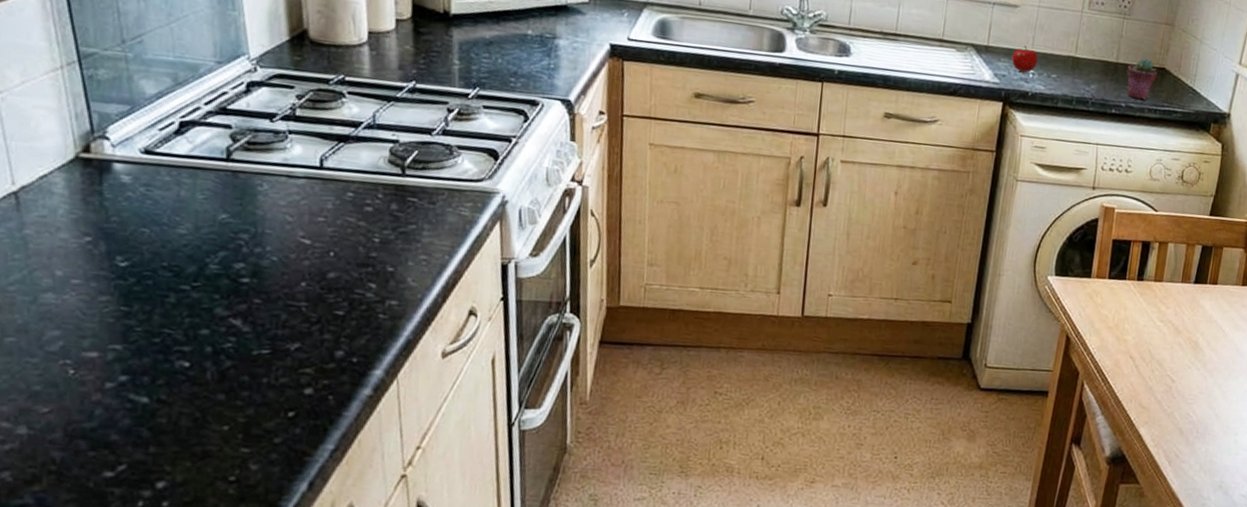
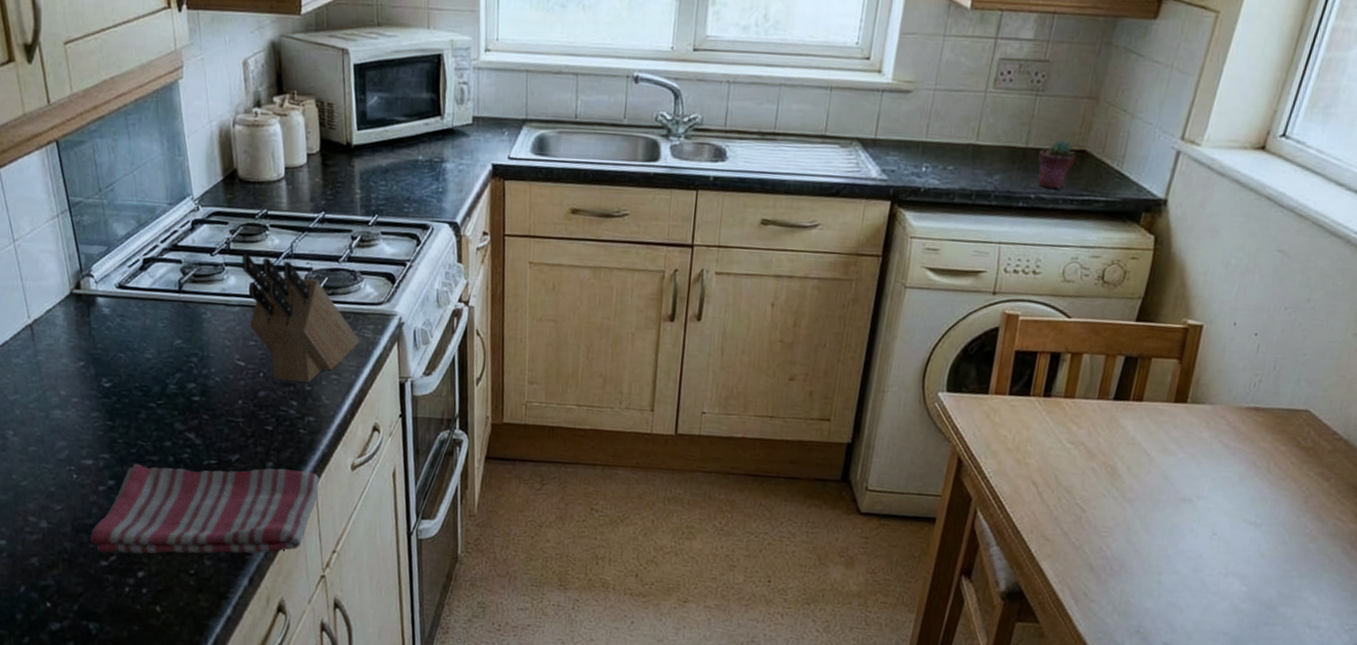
dish towel: none [89,355,403,462] -> present [90,463,320,554]
knife block: none [310,121,455,263] -> present [241,253,360,383]
apple: present [1011,45,1038,73] -> none [902,135,932,166]

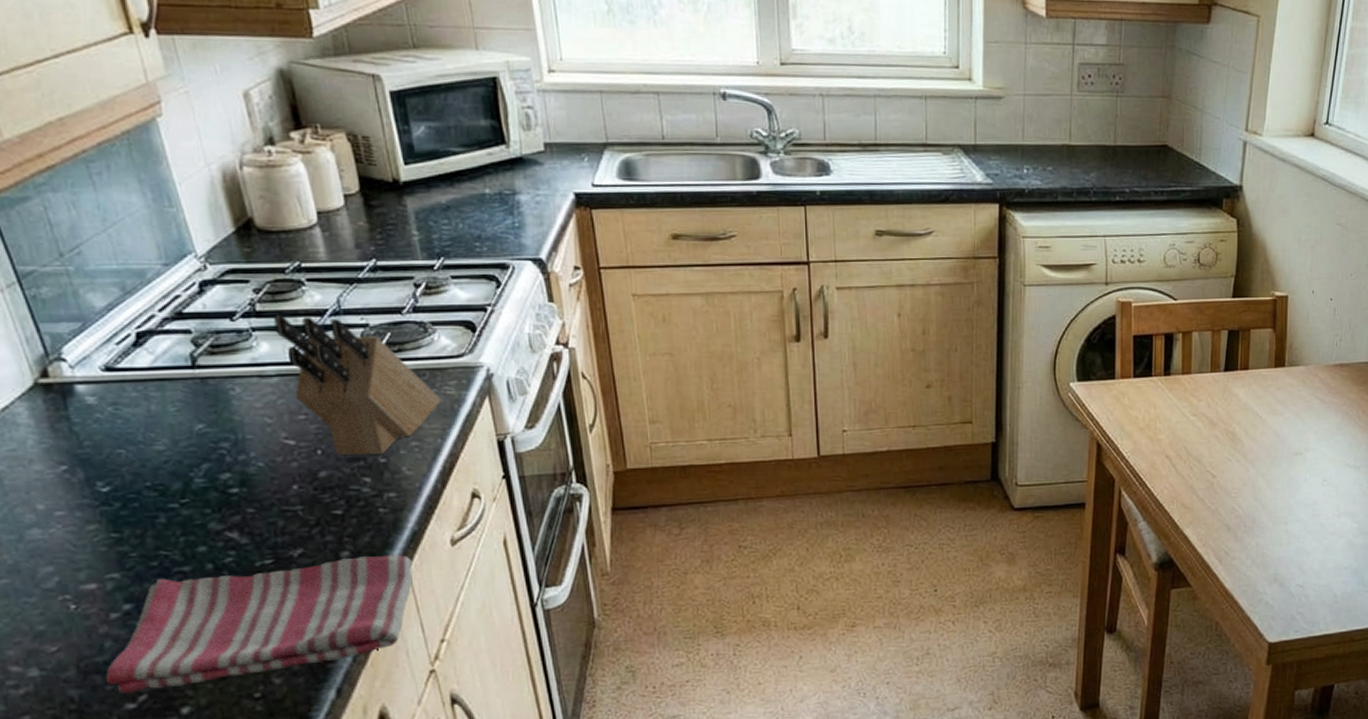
potted succulent: present [1038,139,1076,189] -> none [1127,136,1160,183]

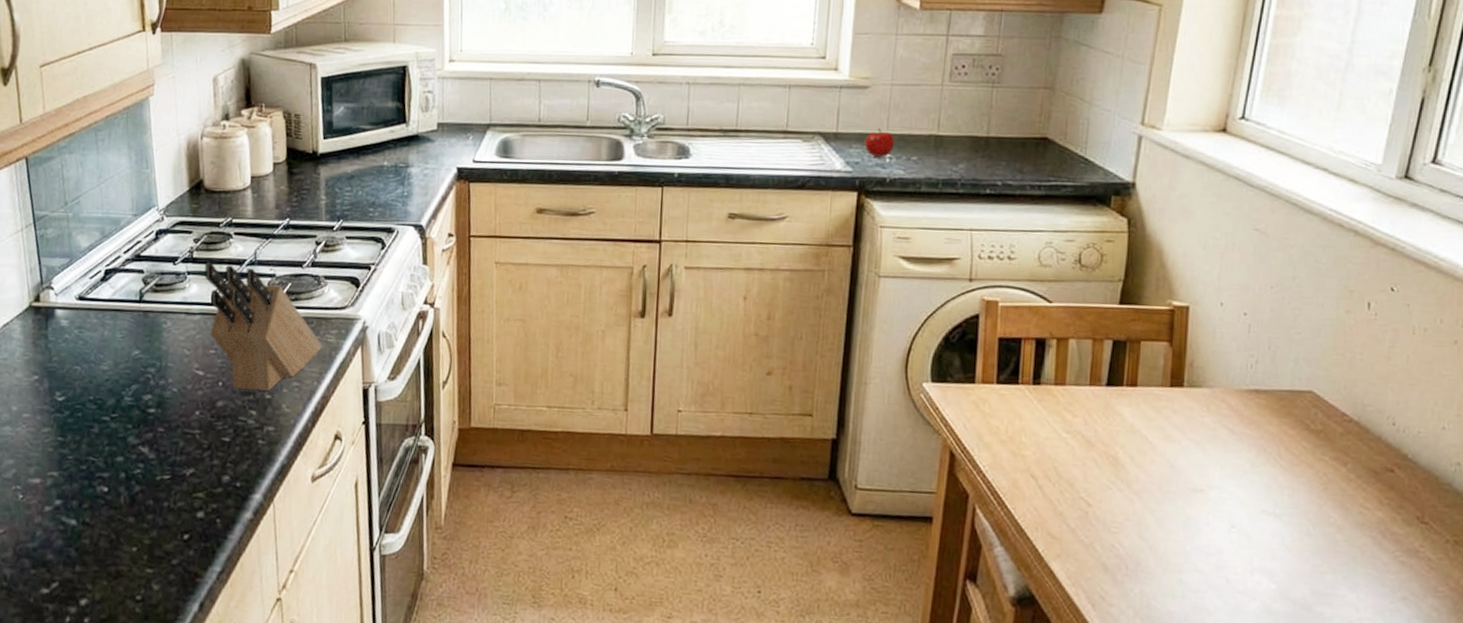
dish towel: present [105,554,413,694] -> none [31,480,278,580]
apple: none [1002,139,1030,168] -> present [864,128,894,157]

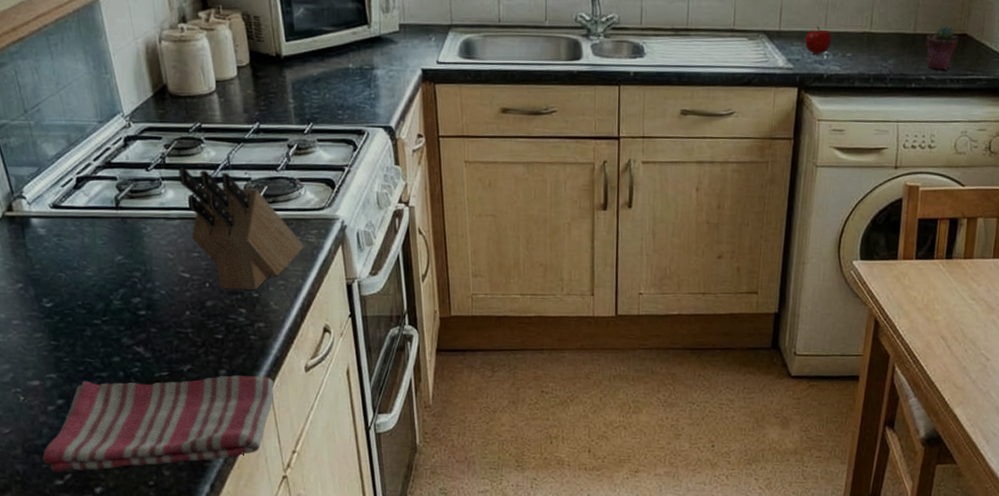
dish towel: none [31,480,278,580] -> present [42,375,274,472]
potted succulent: none [1001,128,1039,176] -> present [925,25,959,70]

